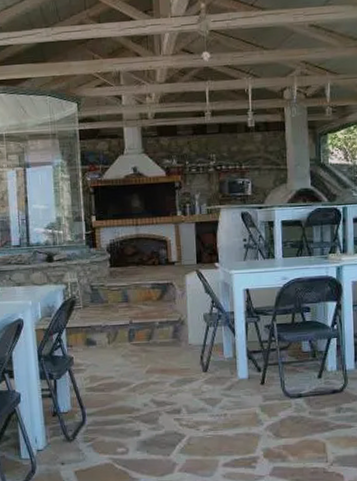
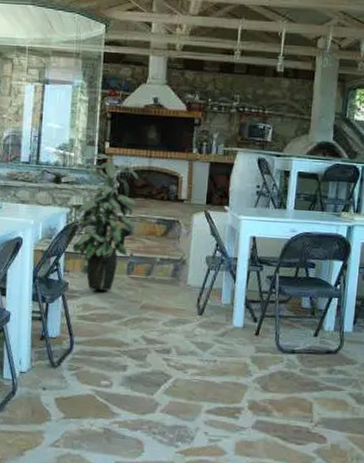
indoor plant: none [65,227,131,361] -> present [70,153,139,291]

